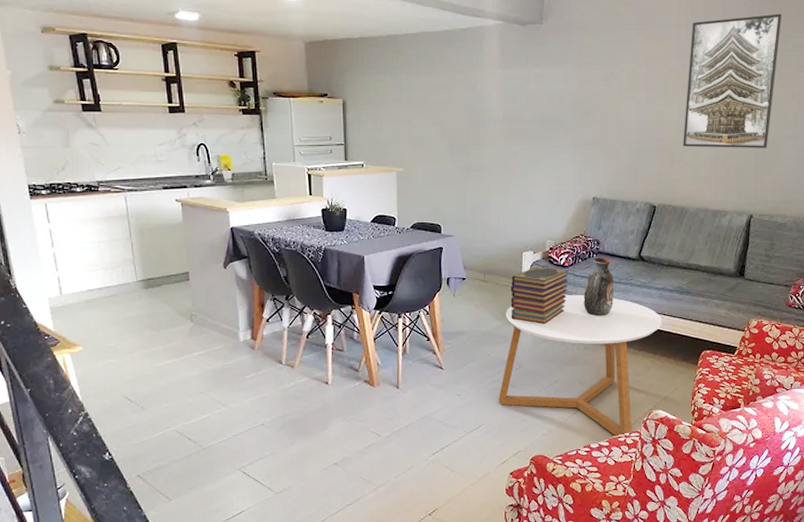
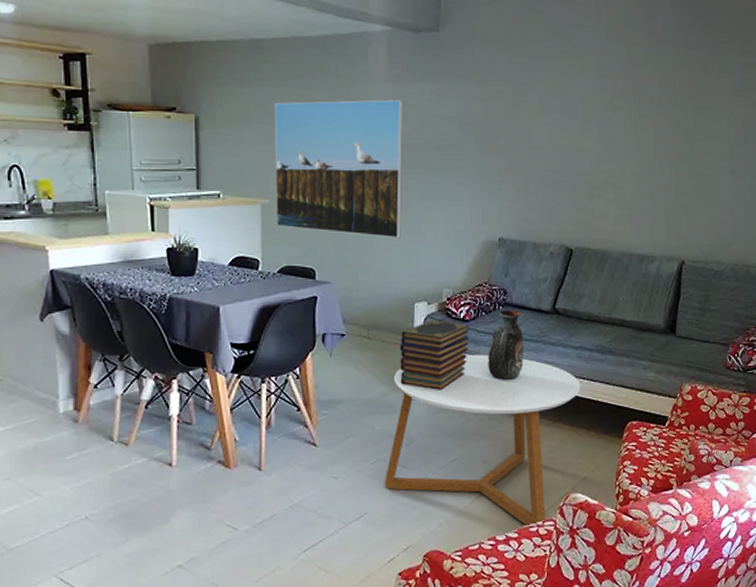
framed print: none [406,83,513,199] -> present [274,99,404,239]
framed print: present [683,13,782,148] -> none [604,28,716,183]

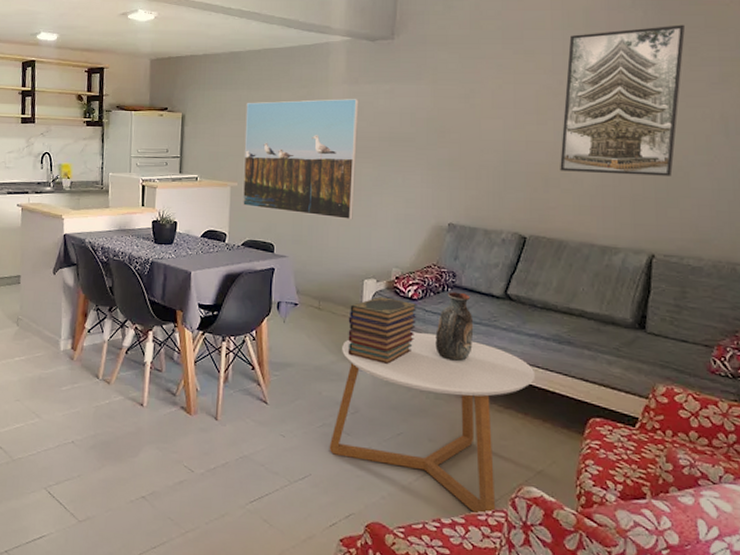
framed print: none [604,28,716,183] -> present [560,24,686,176]

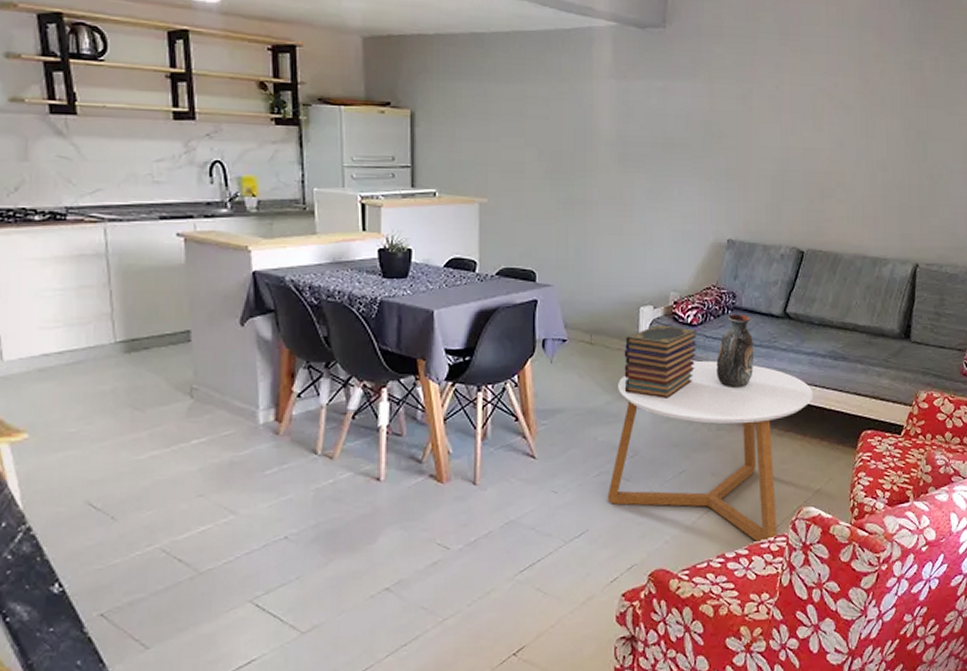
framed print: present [243,99,359,220] -> none [494,96,629,240]
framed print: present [560,24,686,176] -> none [835,28,947,185]

